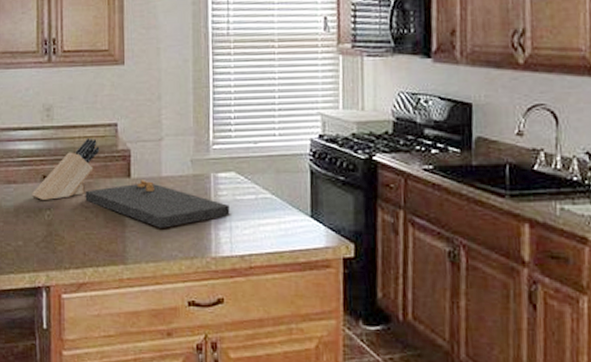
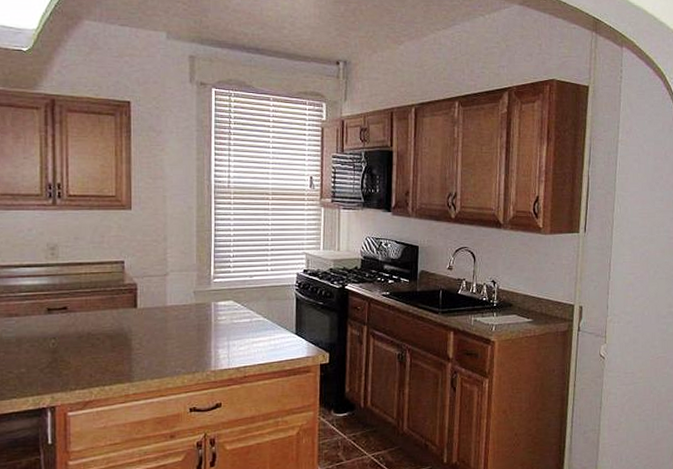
knife block: present [31,137,100,201] -> none [34,273,107,331]
cutting board: present [85,180,230,228] -> none [91,309,228,349]

